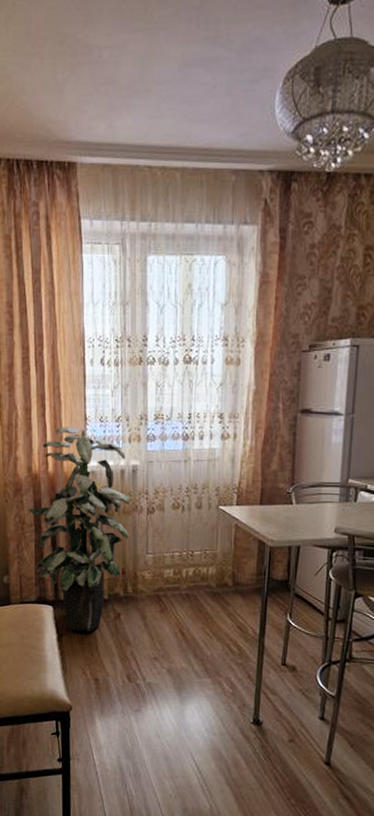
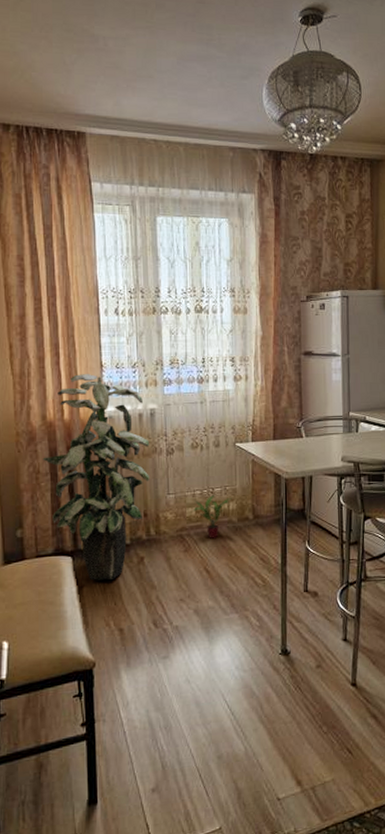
potted plant: none [171,558,212,602] -> present [193,495,232,539]

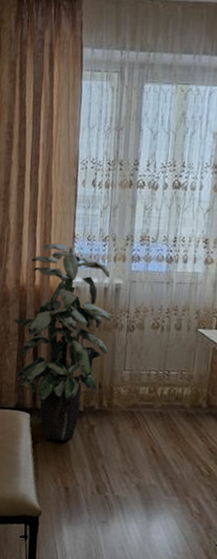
potted plant: present [193,495,232,539] -> none [146,378,187,420]

